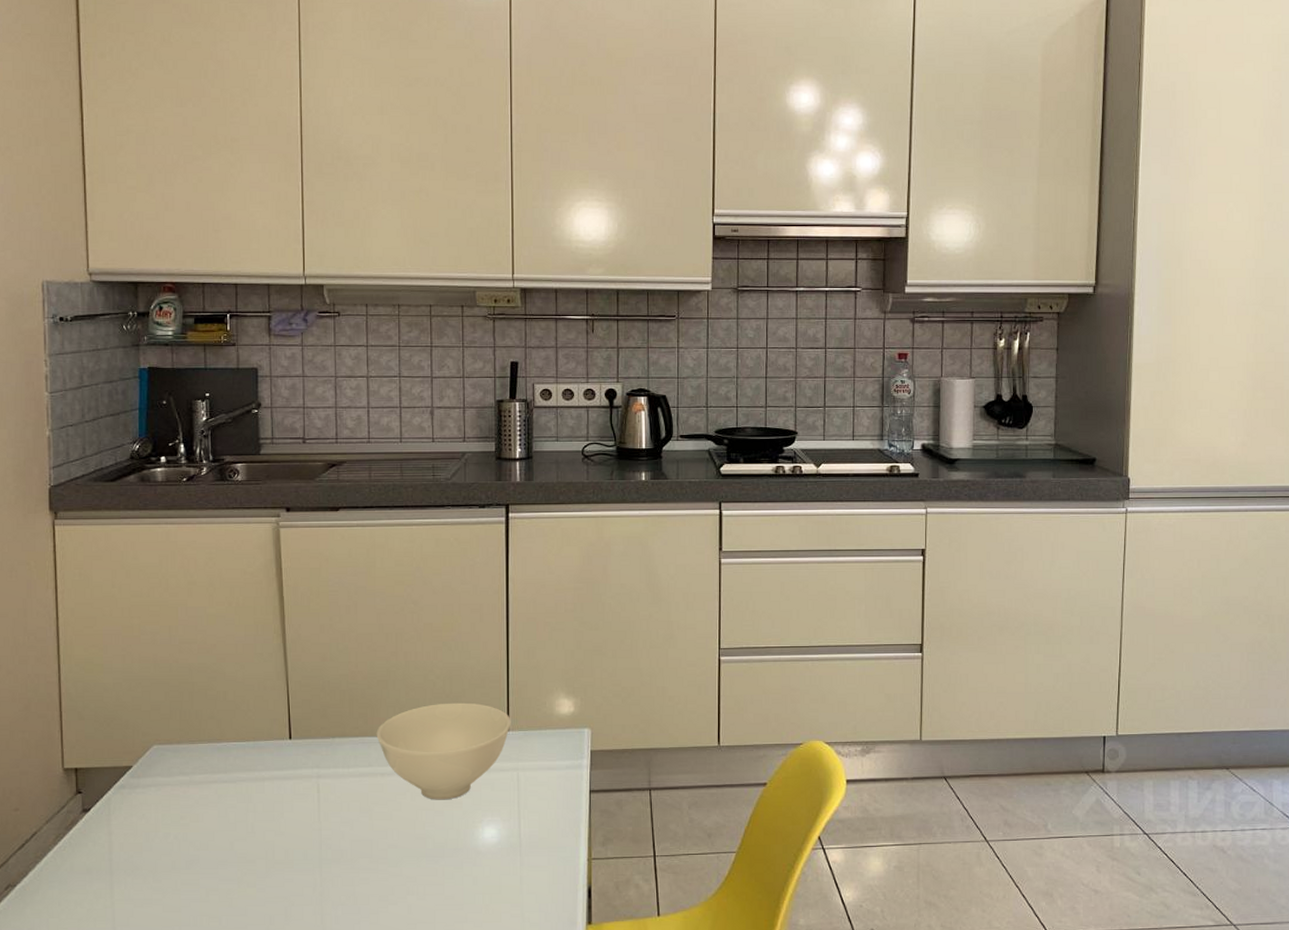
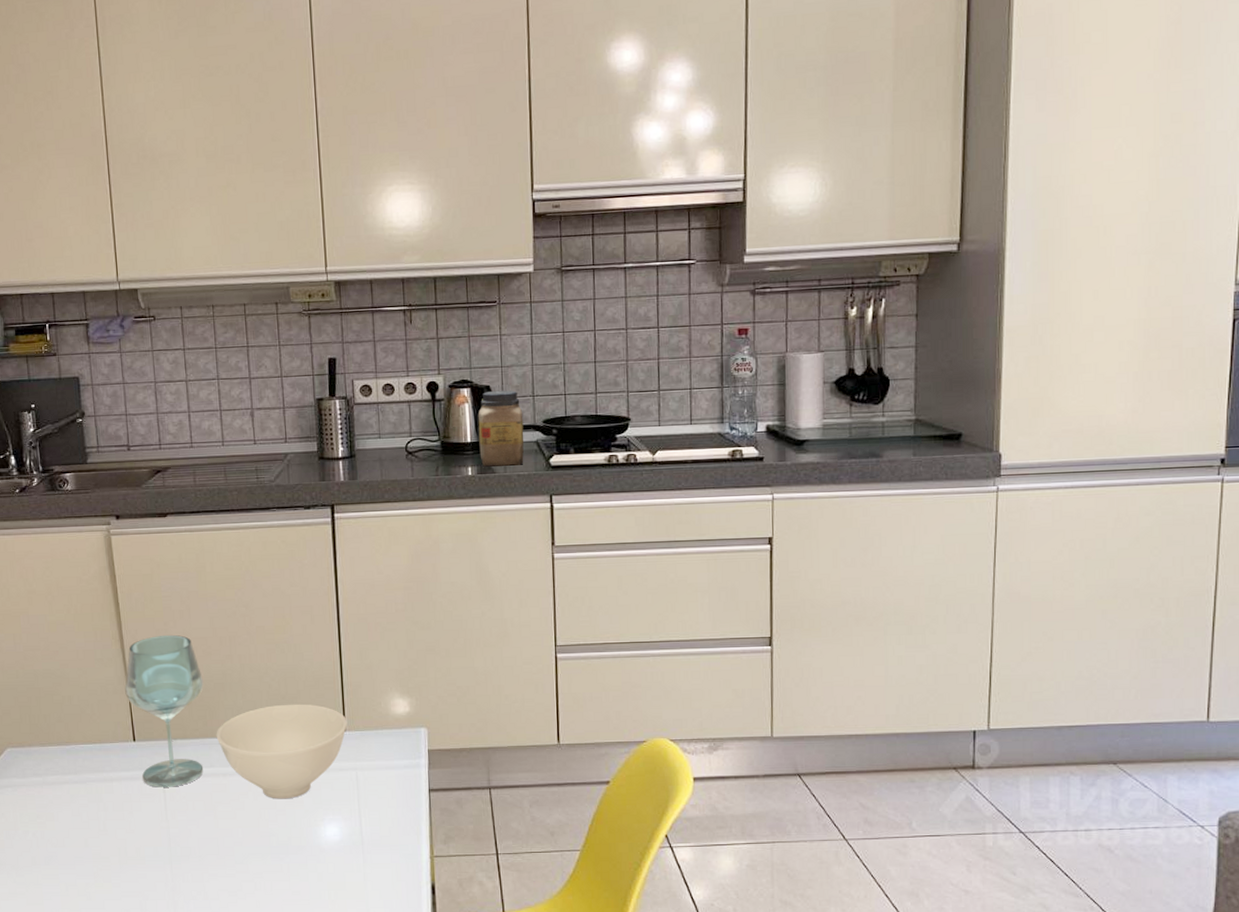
wine glass: none [284,630,366,787] -> present [124,634,204,787]
jar: none [653,400,697,474] -> present [478,390,524,468]

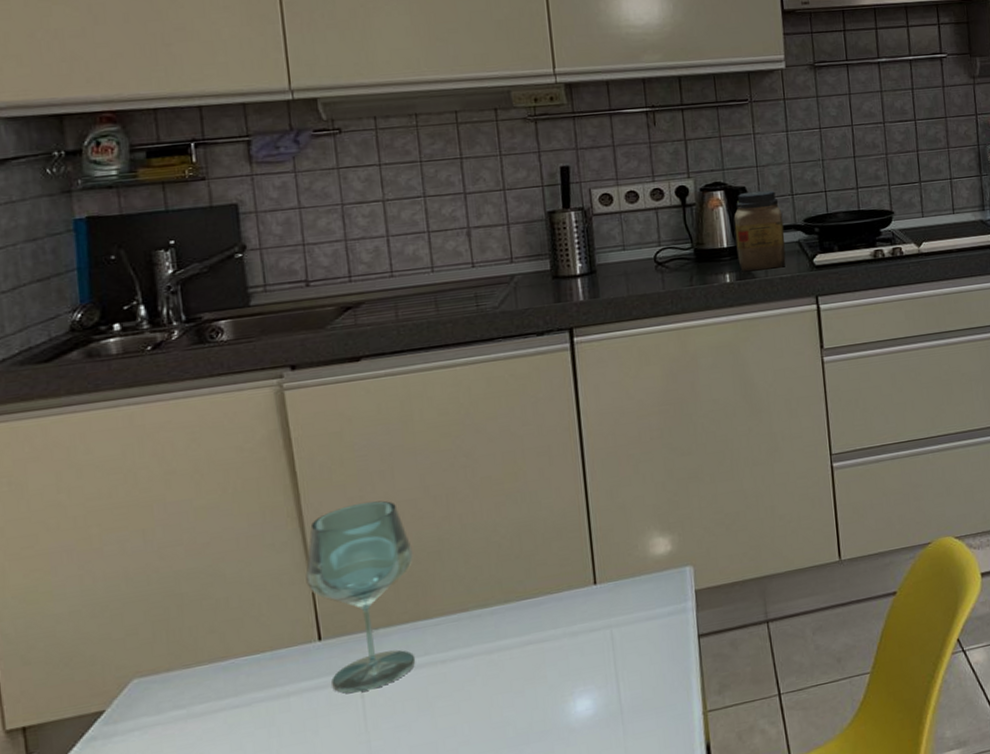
bowl: present [216,704,348,799] -> none [431,559,598,680]

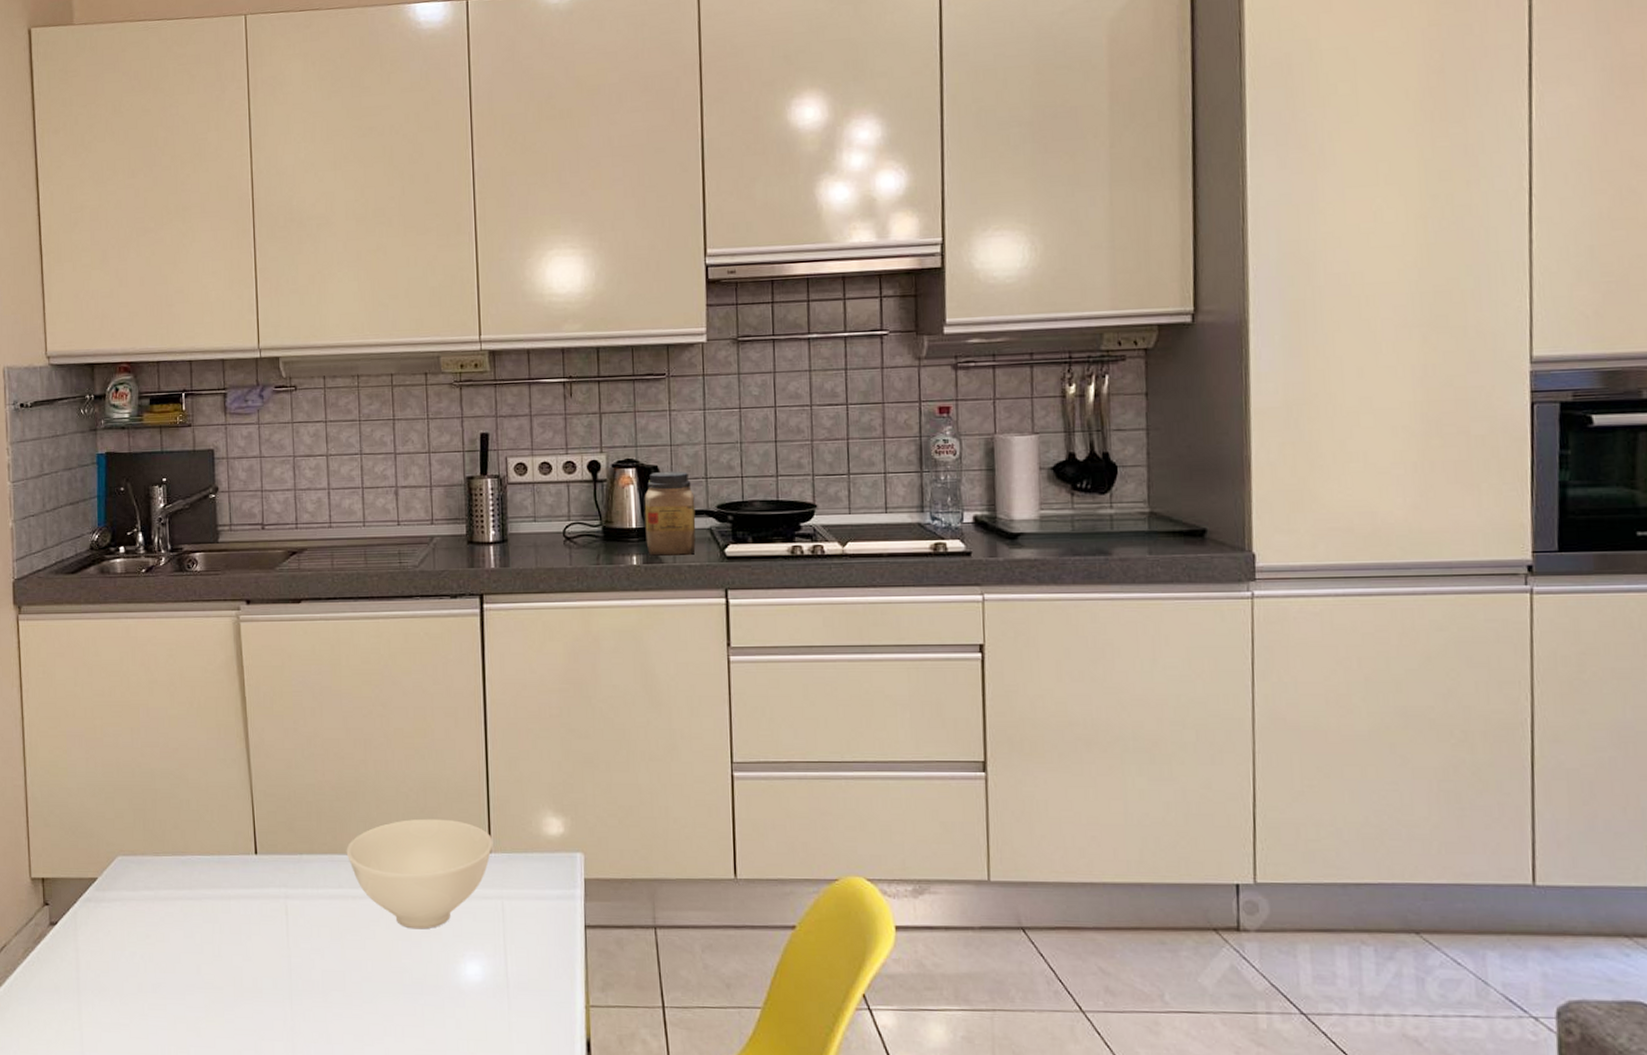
wine glass: present [305,500,416,693] -> none [248,734,334,909]
bowl: none [431,559,598,680] -> present [346,818,493,930]

